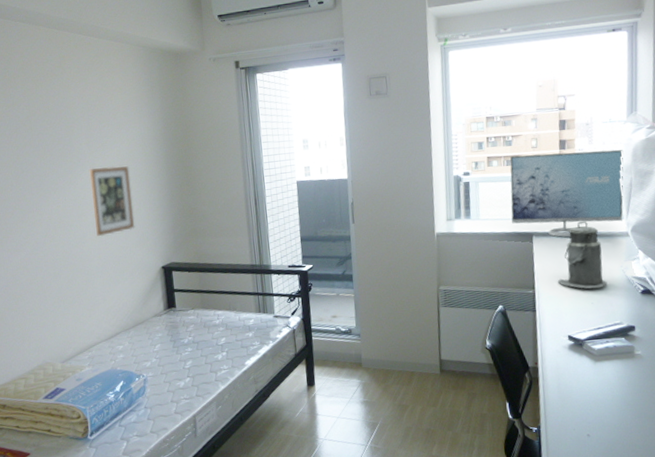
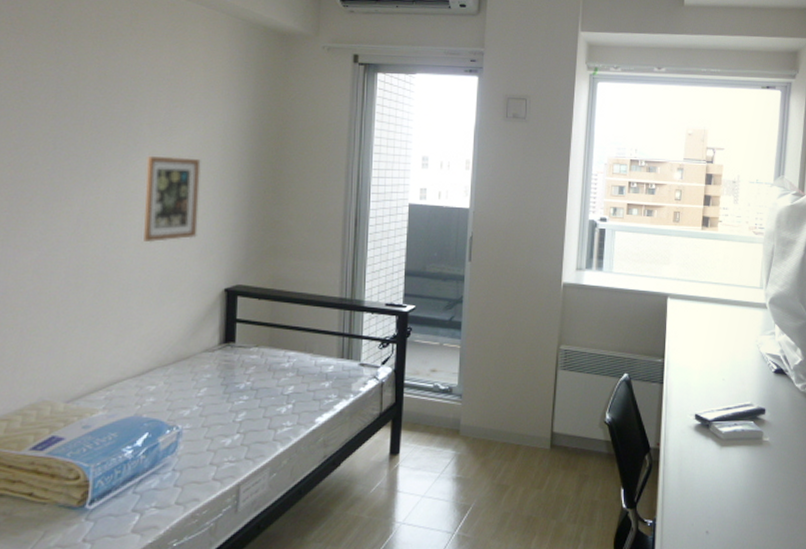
monitor: present [510,149,624,237] -> none [647,206,768,303]
canister: present [557,221,608,289] -> none [689,286,741,363]

